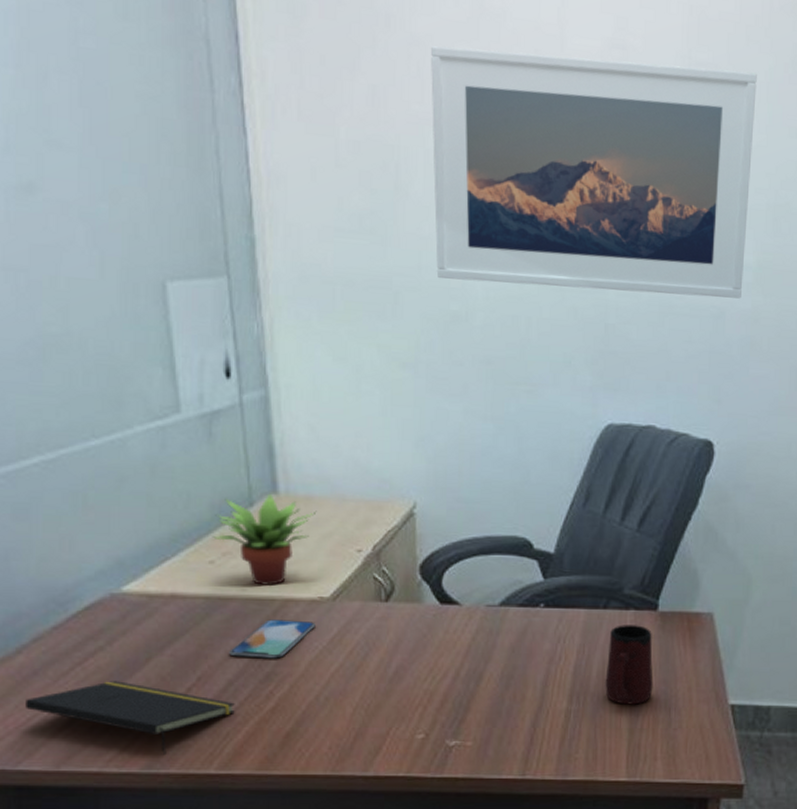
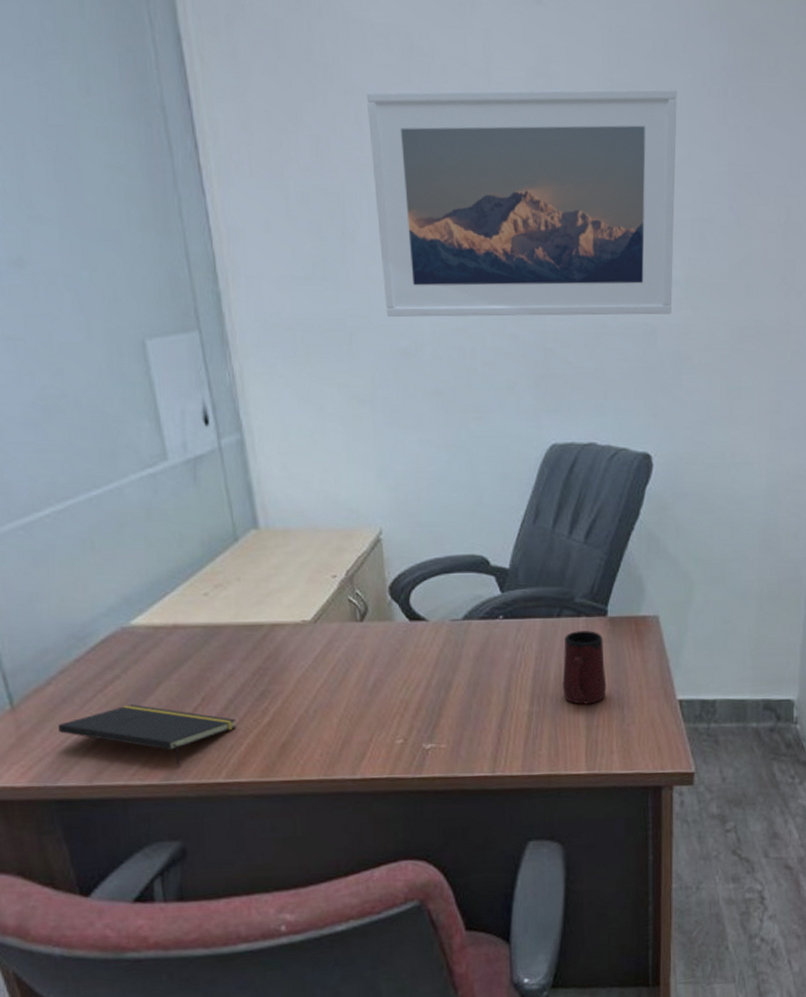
succulent plant: present [212,493,317,587] -> none [204,528,294,614]
smartphone: present [229,619,315,659] -> none [227,642,301,679]

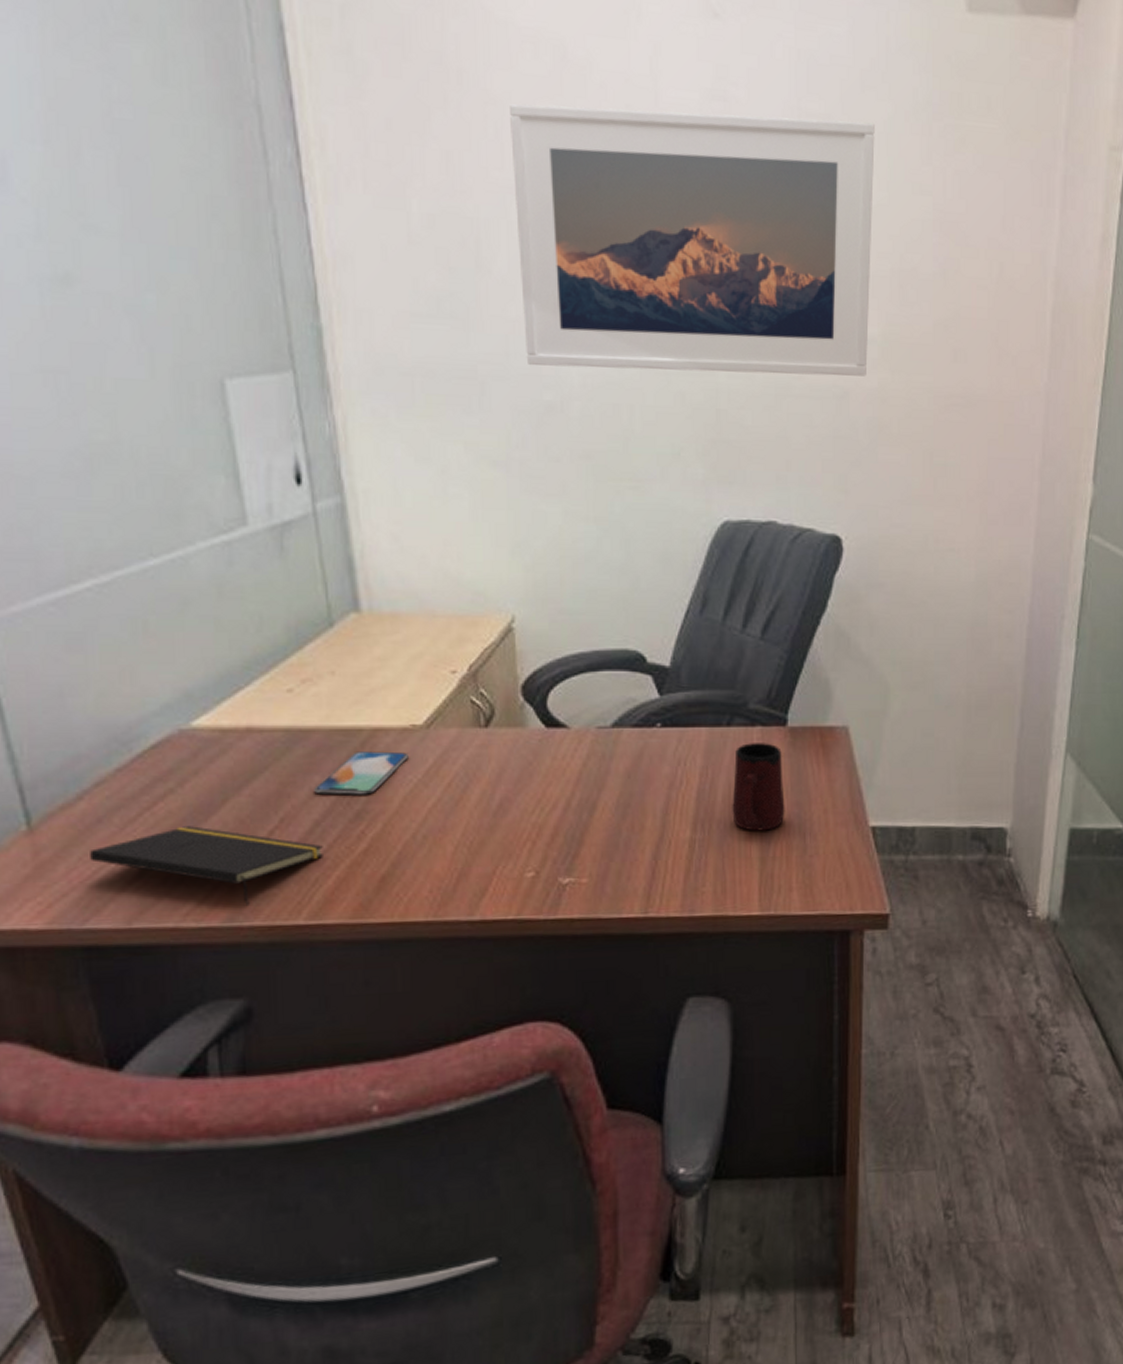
smartphone: none [227,642,301,679] -> present [314,751,409,795]

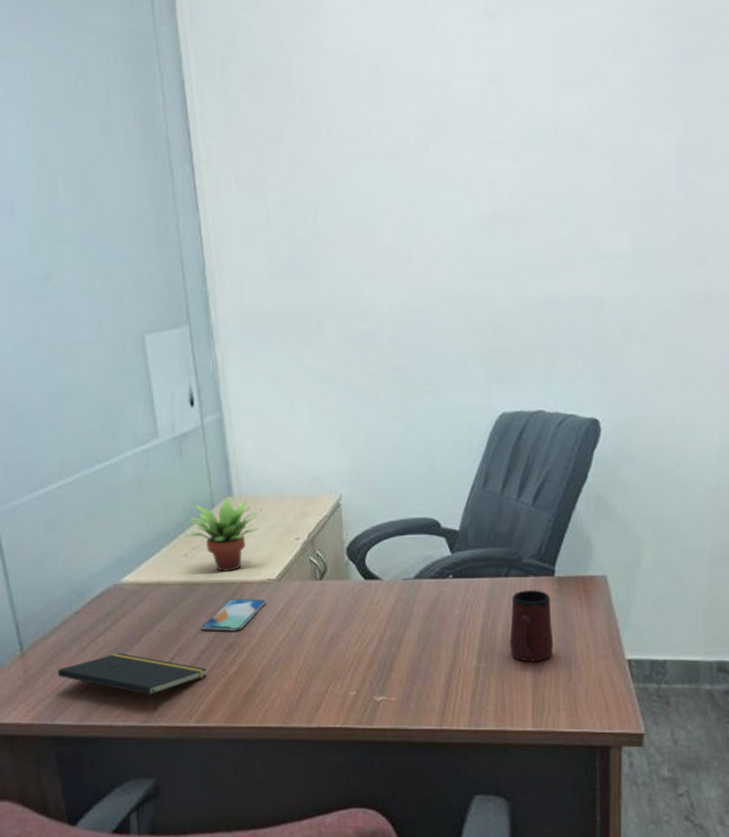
succulent plant: none [289,611,405,715] -> present [185,496,263,572]
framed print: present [510,104,875,377] -> none [338,80,625,304]

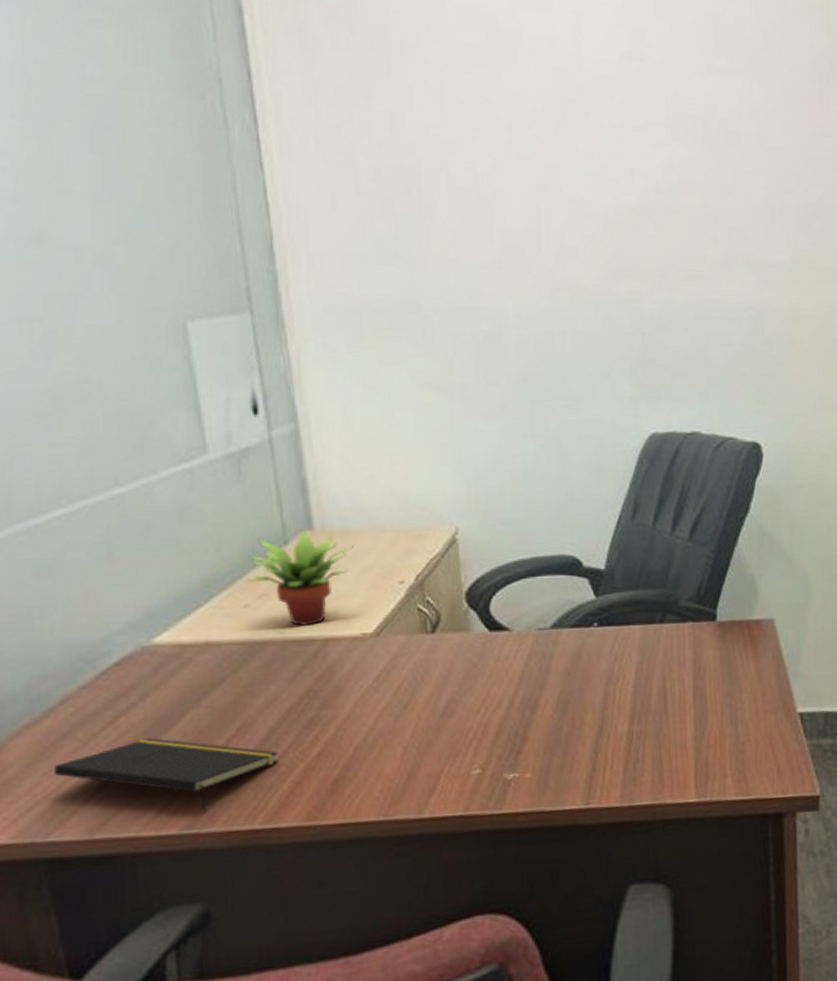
smartphone: present [201,599,266,632] -> none [270,659,359,703]
mug: present [509,590,554,662] -> none [666,637,717,722]

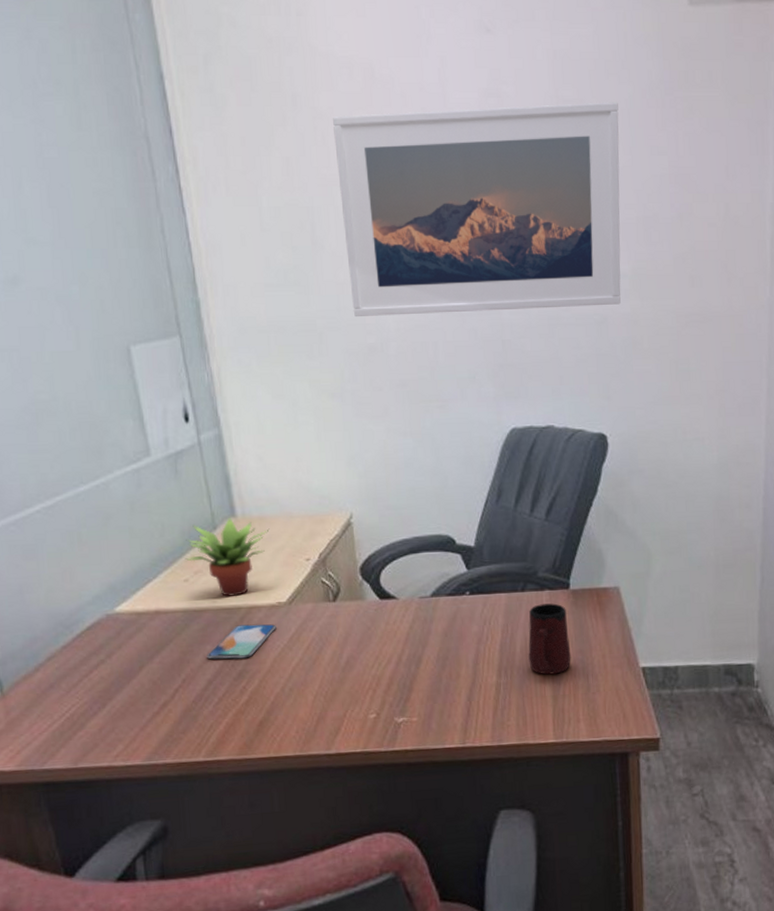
notepad: present [54,738,278,812] -> none [46,688,216,747]
smartphone: none [270,659,359,703] -> present [207,624,276,660]
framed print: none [448,69,779,299] -> present [333,102,621,316]
mug: none [666,637,717,722] -> present [528,603,571,675]

